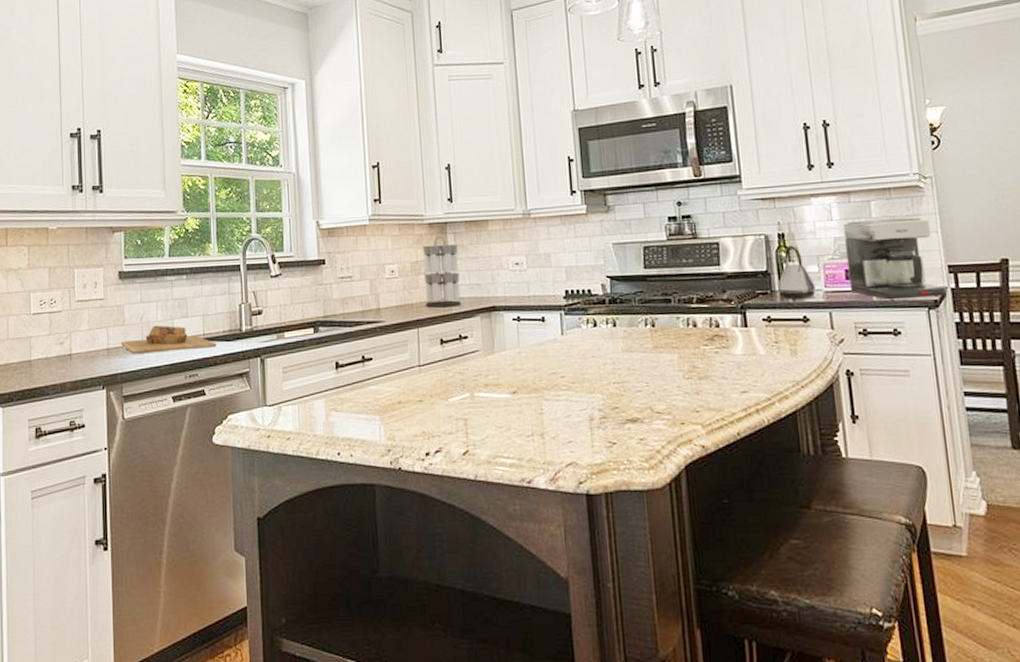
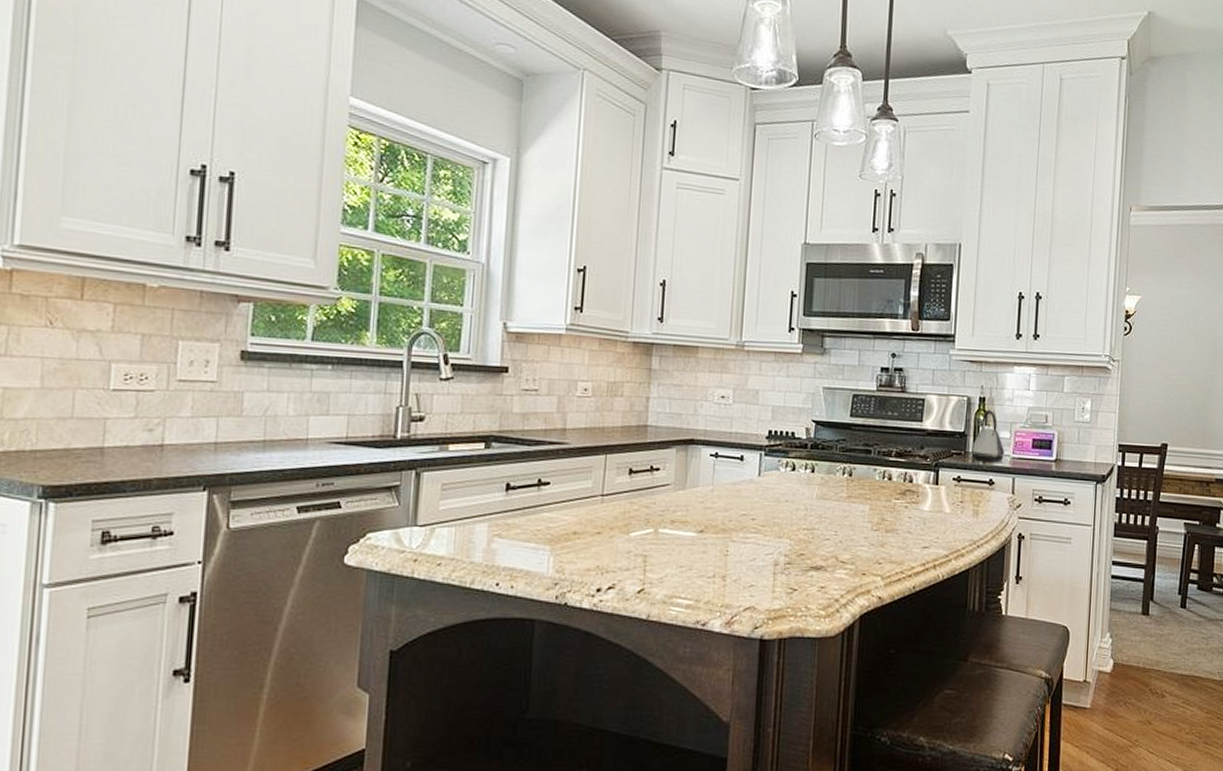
cutting board: present [121,325,217,354] -> none [235,420,362,454]
spice rack: present [423,235,461,308] -> none [618,356,663,436]
coffee maker: present [843,217,946,300] -> none [1034,393,1113,473]

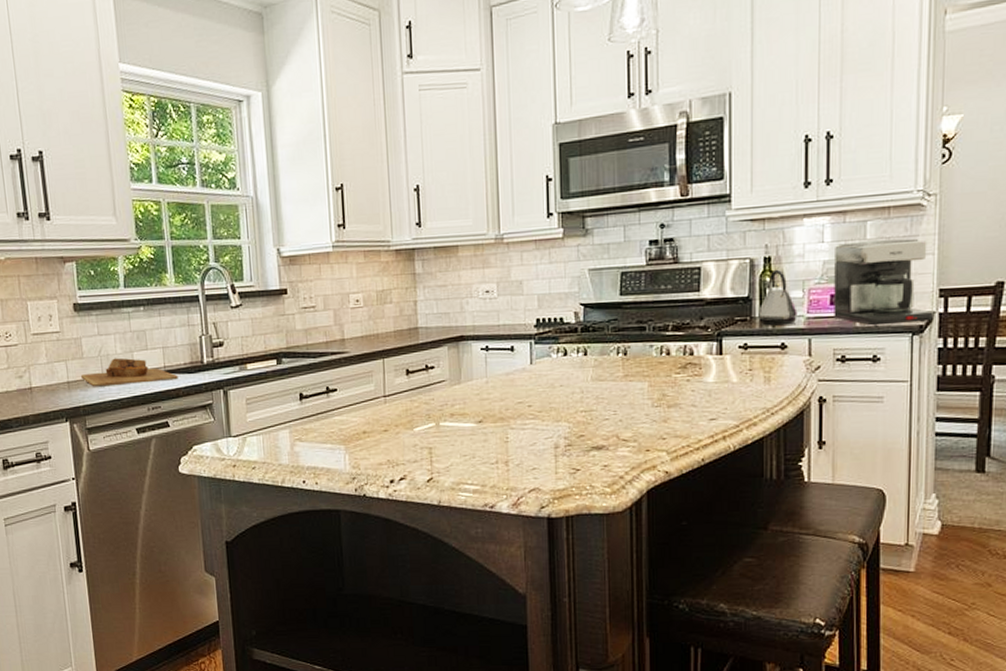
cutting board: none [235,420,362,454] -> present [81,358,178,387]
coffee maker: none [1034,393,1113,473] -> present [834,238,933,326]

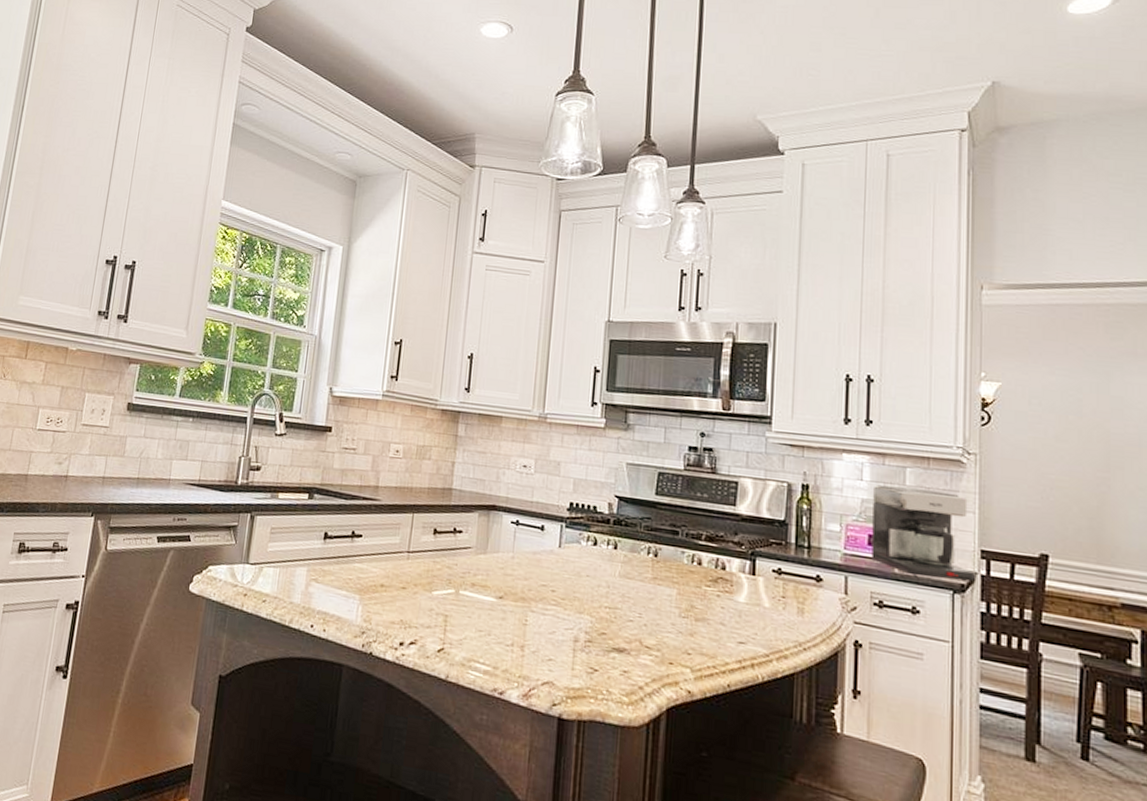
cutting board: present [81,358,178,387] -> none [117,462,210,496]
kettle: present [758,269,798,327] -> none [794,498,834,559]

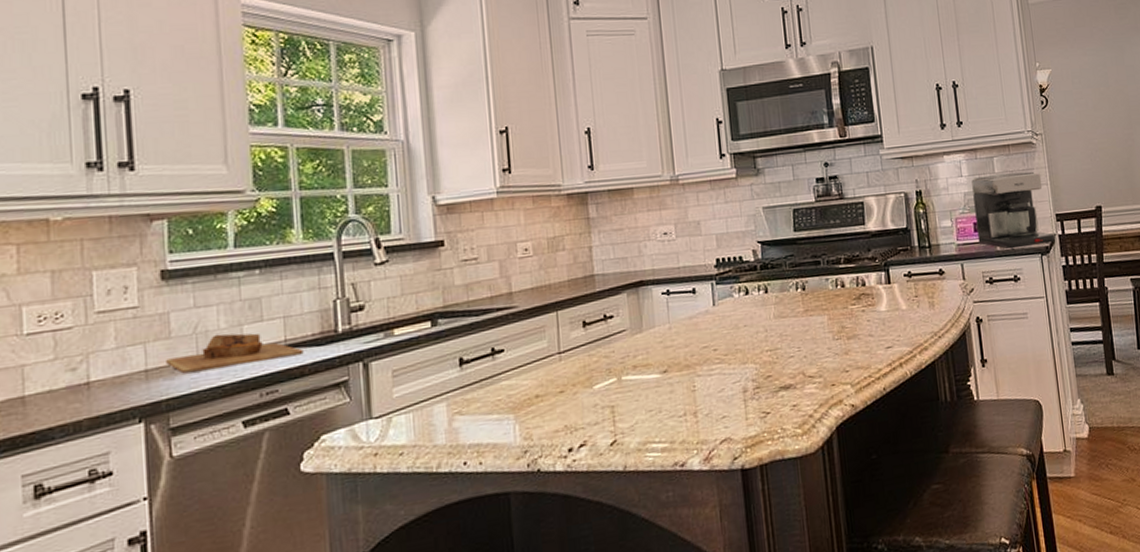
cutting board: none [117,462,210,496] -> present [166,333,304,374]

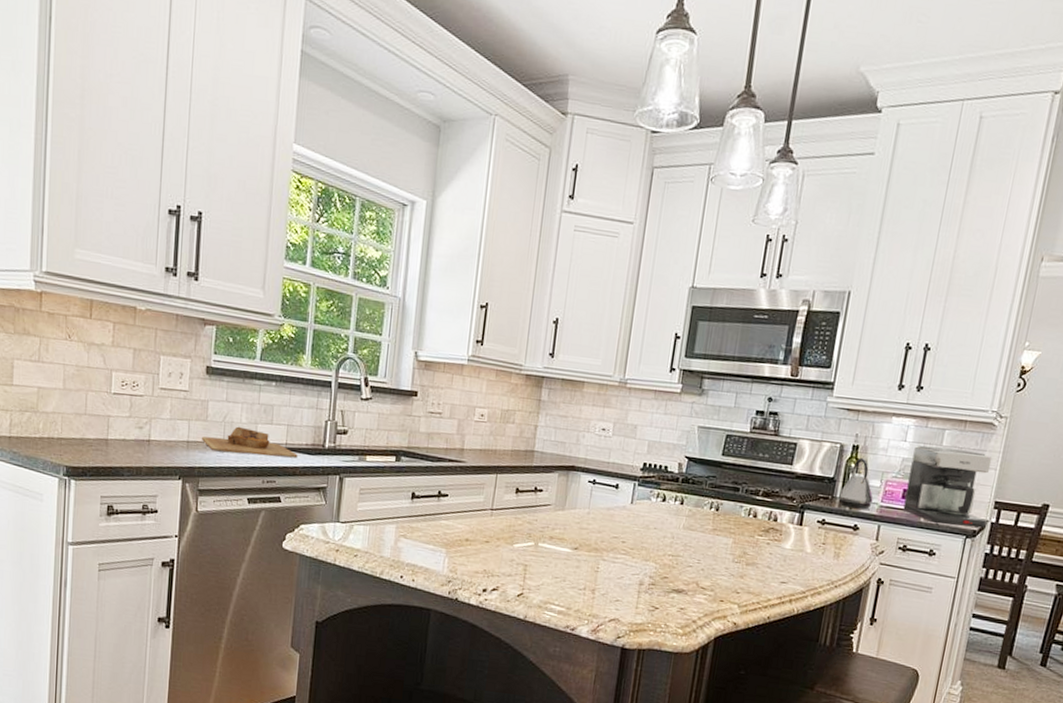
kettle: none [917,201,949,255] -> present [838,457,873,511]

